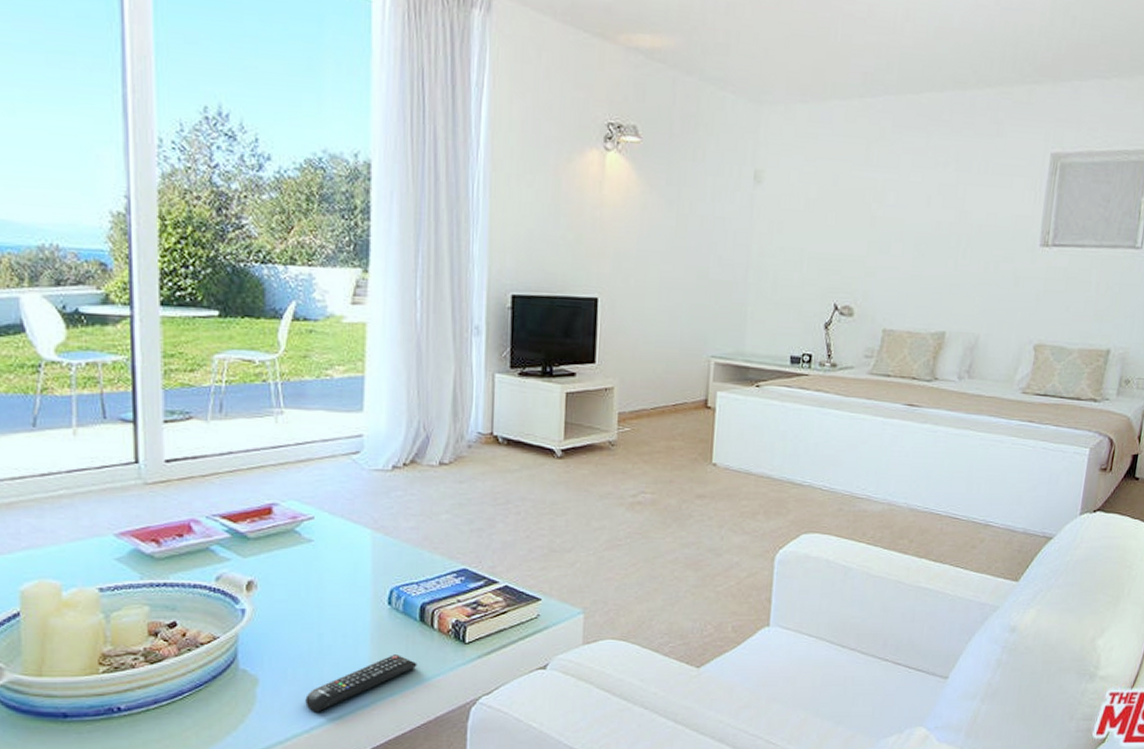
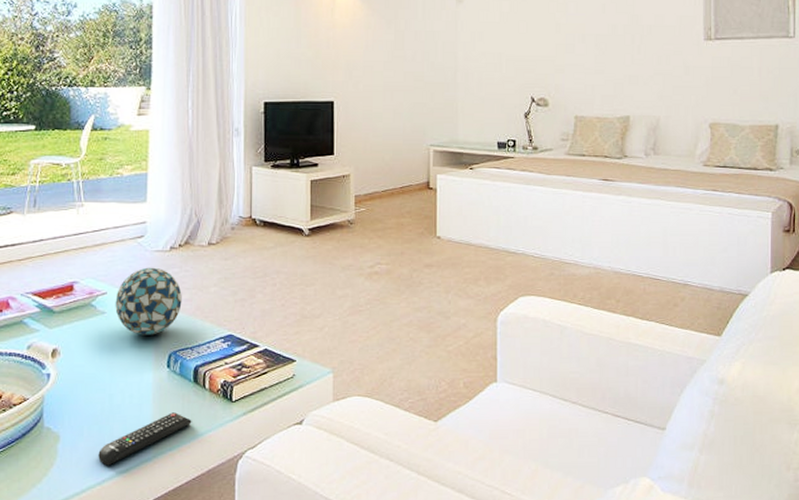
decorative ball: none [324,489,407,568] -> present [115,267,182,335]

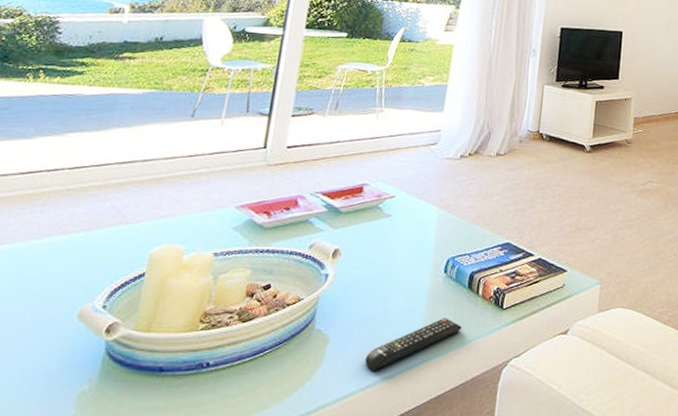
decorative ball: present [115,267,182,335] -> none [400,173,467,240]

